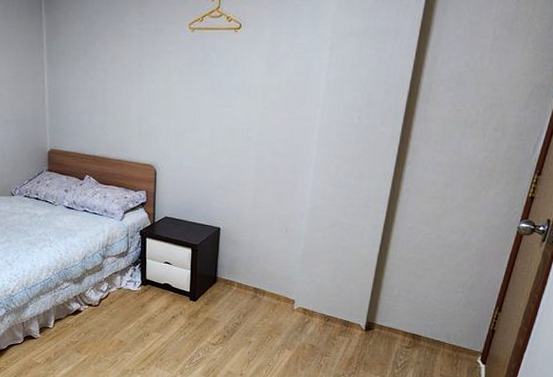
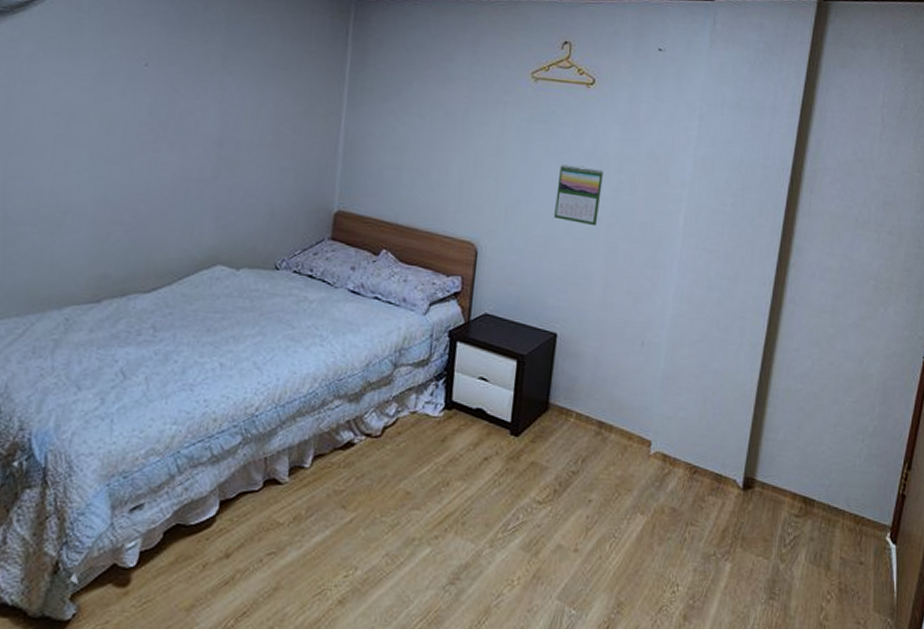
calendar: none [214,98,251,145] -> present [554,164,603,226]

